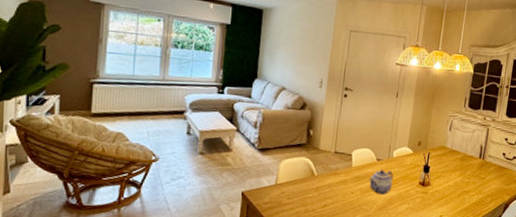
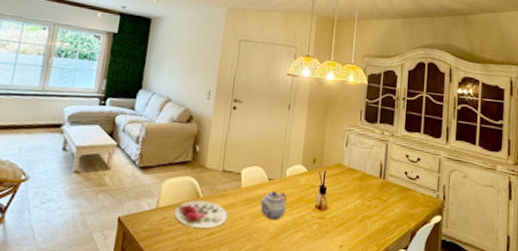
plate: none [291,177,340,201] -> present [174,200,228,228]

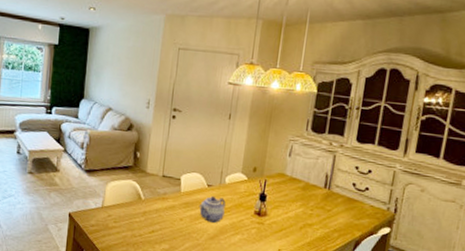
plate: present [174,200,228,228] -> none [118,201,168,227]

